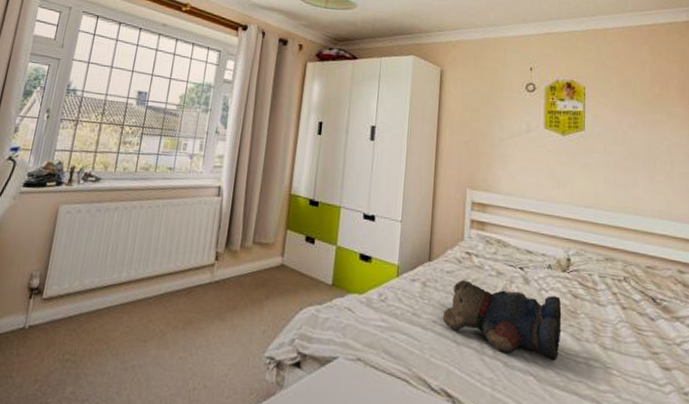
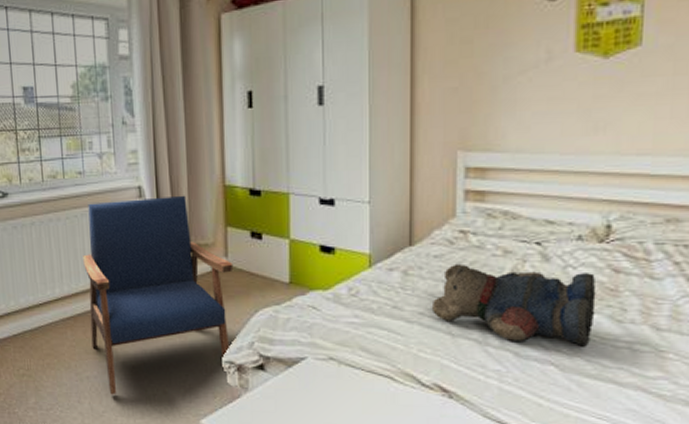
armchair: none [144,196,288,387] -> present [83,195,234,395]

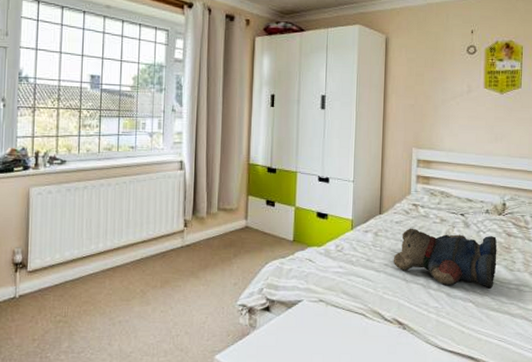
armchair: present [83,195,234,395] -> none [127,169,251,337]

